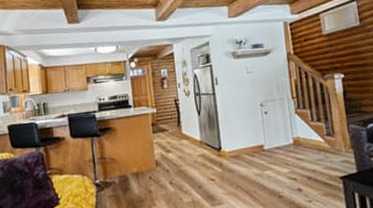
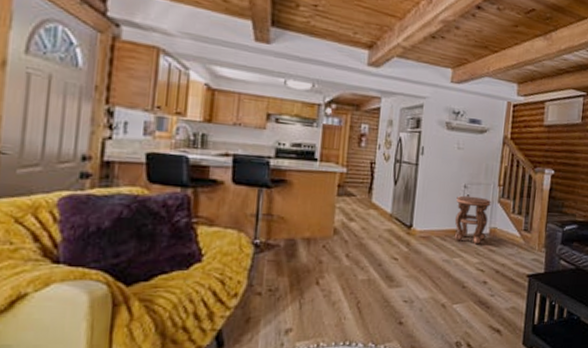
side table: none [255,112,291,156] -> present [454,195,491,245]

